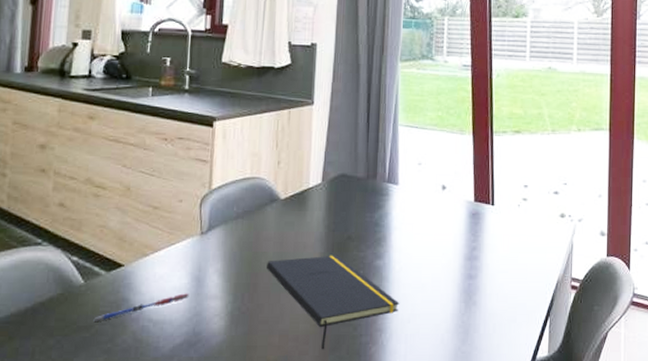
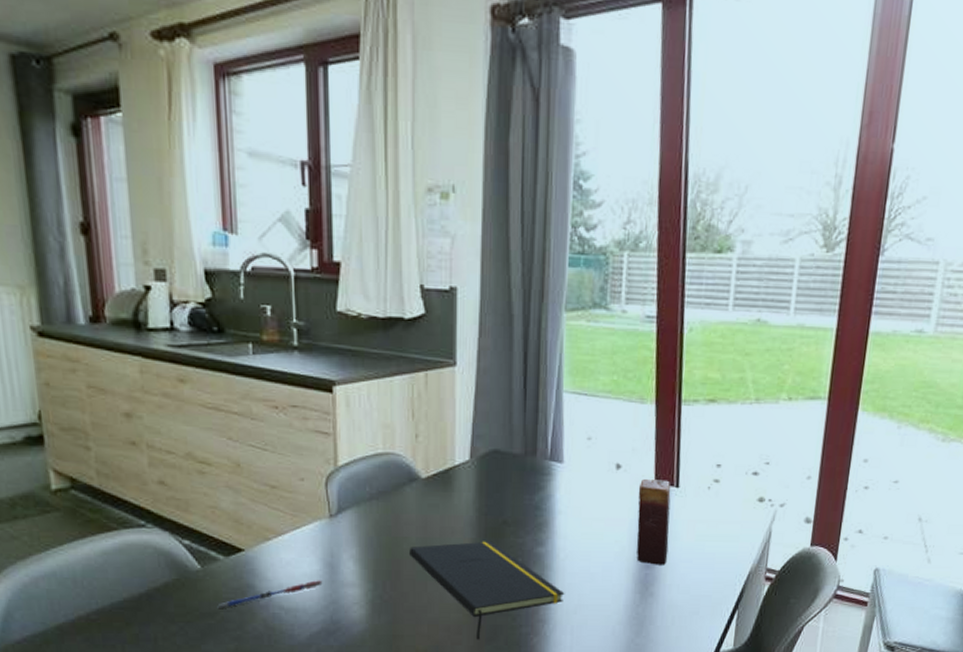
candle: none [460,197,488,276] -> present [636,478,671,565]

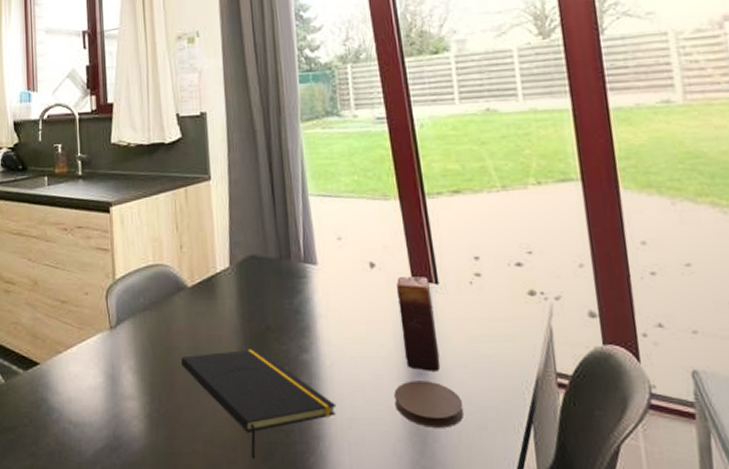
pen: present [218,580,323,609] -> none [18,393,106,424]
coaster: none [620,573,682,613] -> present [394,381,465,428]

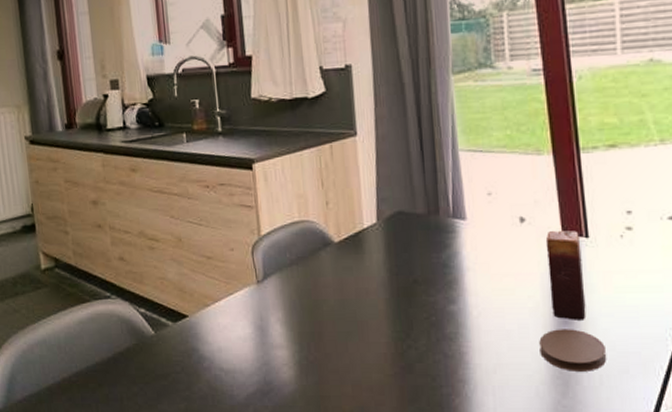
notepad: present [181,348,337,459] -> none [329,300,482,401]

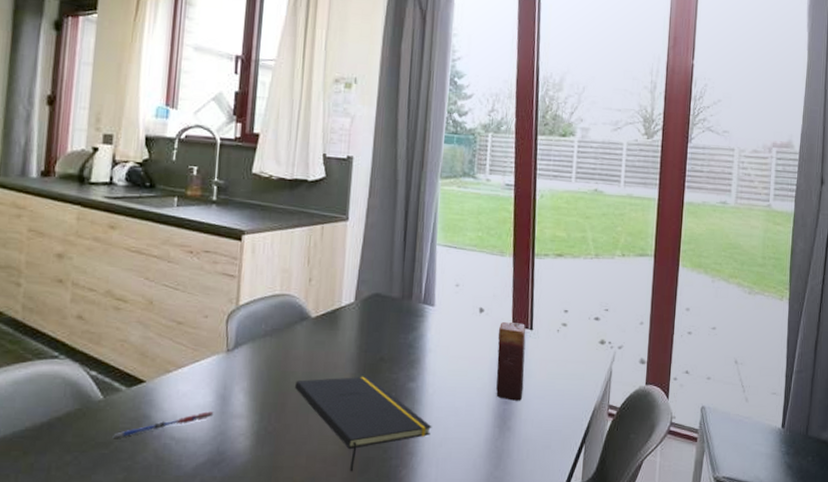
pen: none [170,343,255,371] -> present [114,411,214,439]
notepad: none [329,300,482,401] -> present [295,376,432,472]
coaster: present [539,329,607,371] -> none [481,408,536,446]

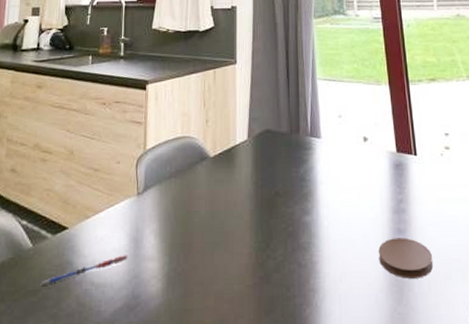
notepad: present [295,376,432,472] -> none [200,212,331,313]
coaster: none [481,408,536,446] -> present [378,238,434,279]
candle: present [496,321,526,401] -> none [383,148,416,230]

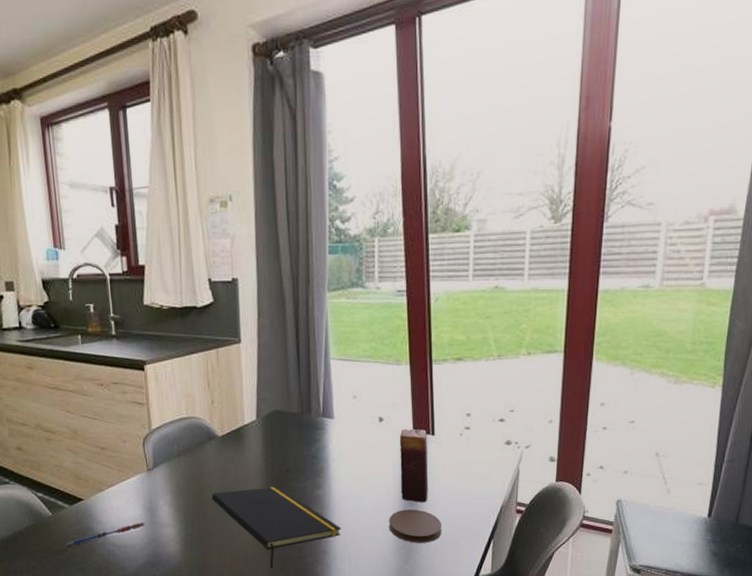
notepad: none [200,212,331,313] -> present [212,486,342,569]
candle: none [383,148,416,230] -> present [399,428,429,502]

